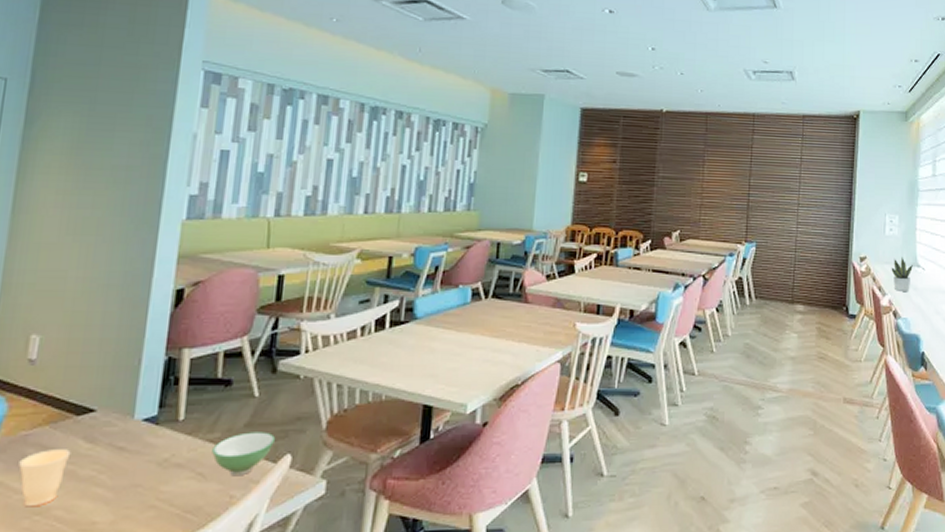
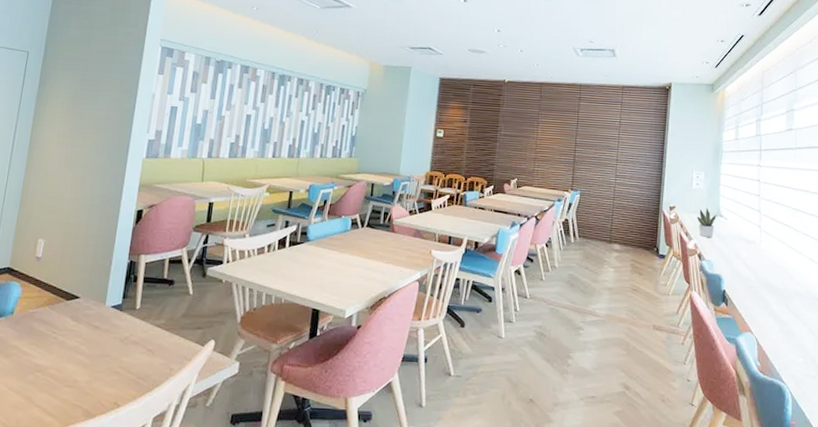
cup: present [18,449,71,507] -> none [27,324,63,366]
bowl: present [212,432,276,477] -> none [158,321,204,354]

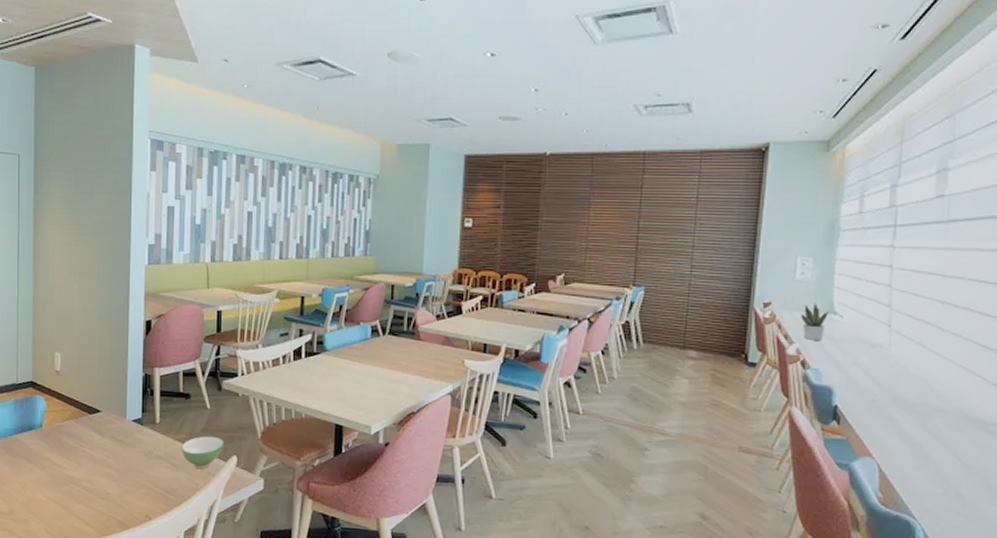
bowl: none [158,321,204,354] -> present [181,436,225,469]

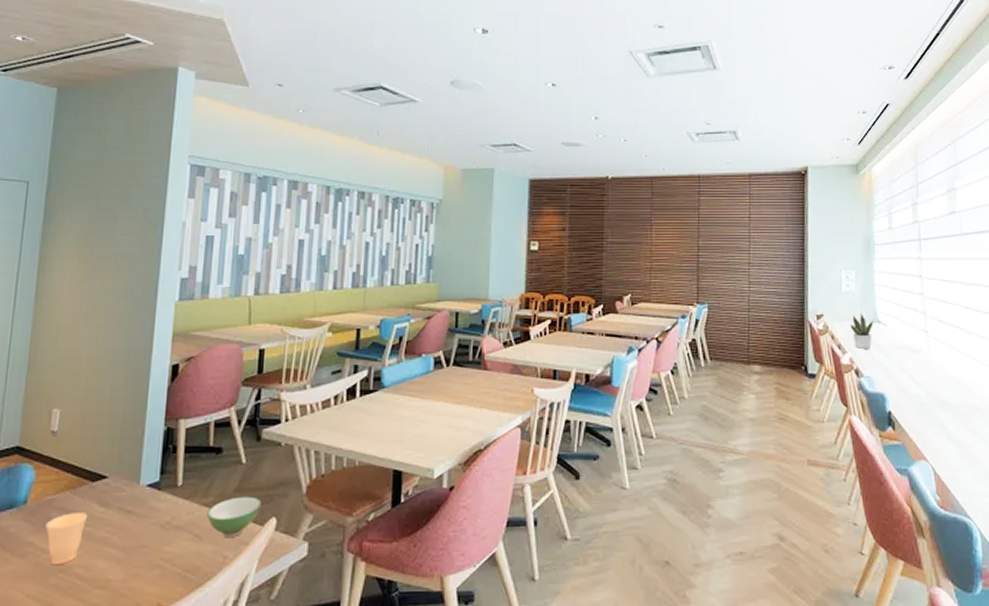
cup: none [58,437,89,478] -> present [45,513,88,566]

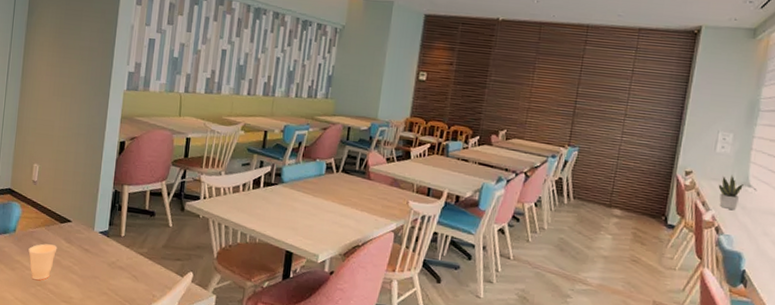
bowl: present [207,496,262,538] -> none [142,251,183,282]

